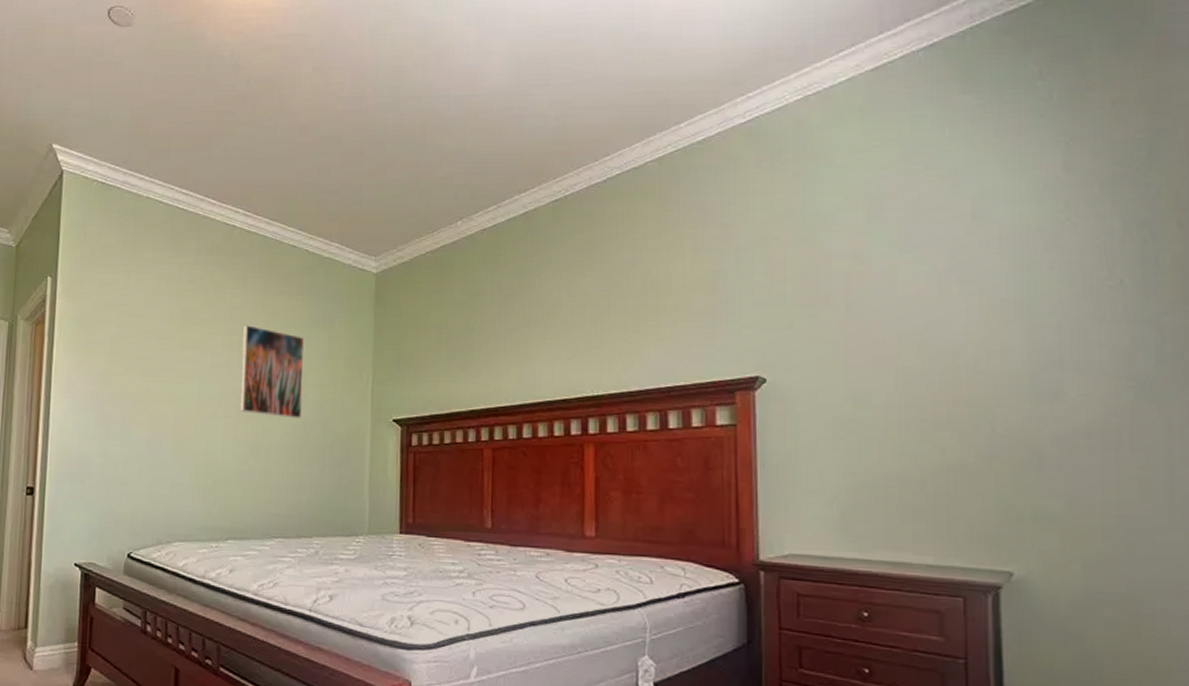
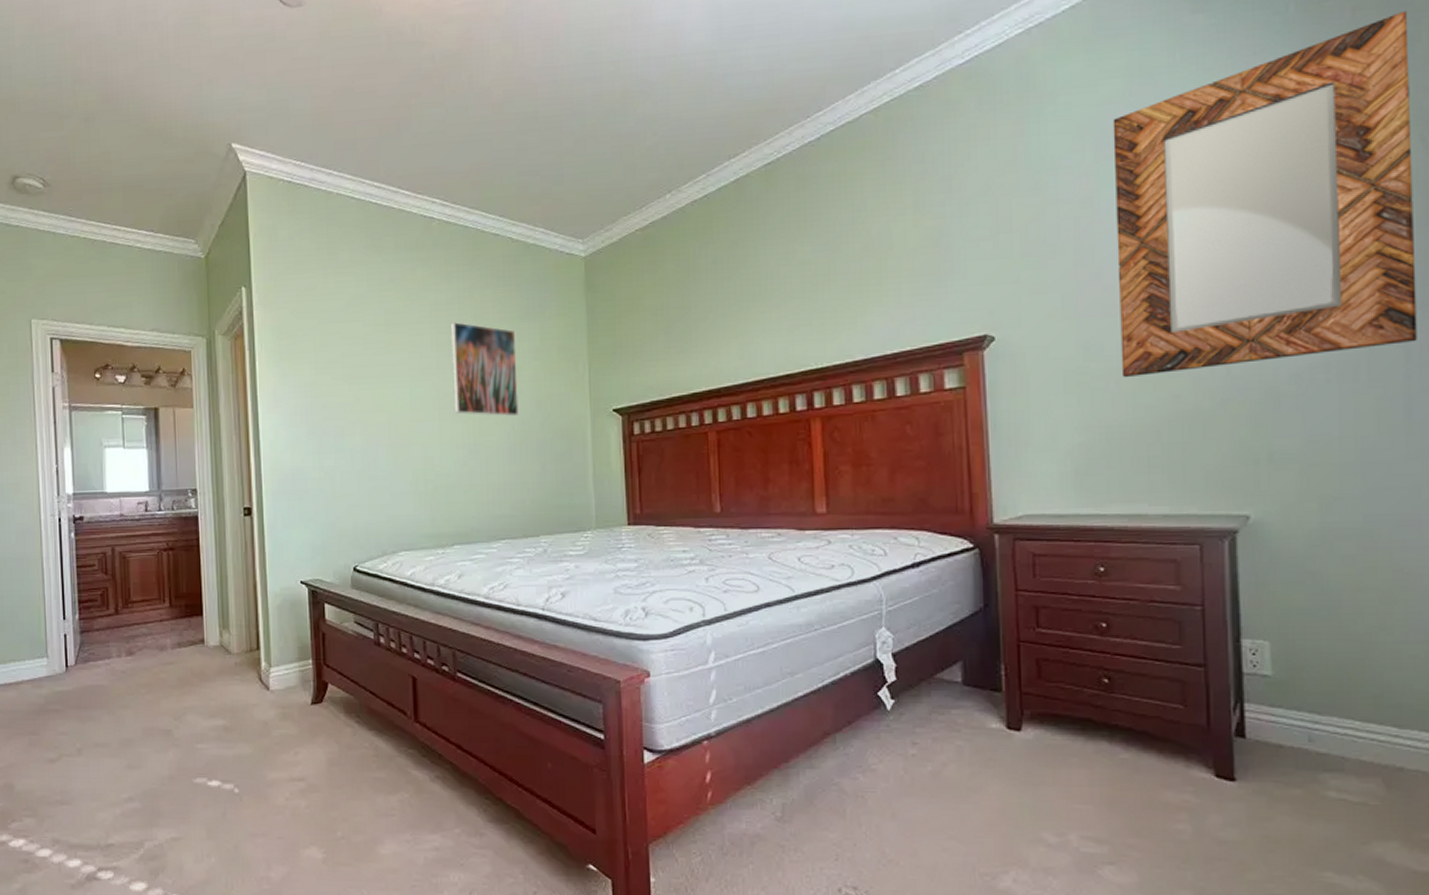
home mirror: none [884,105,1178,428] -> present [1112,10,1417,378]

